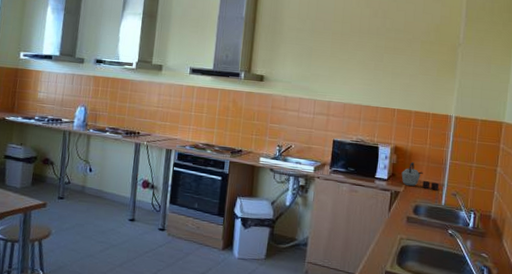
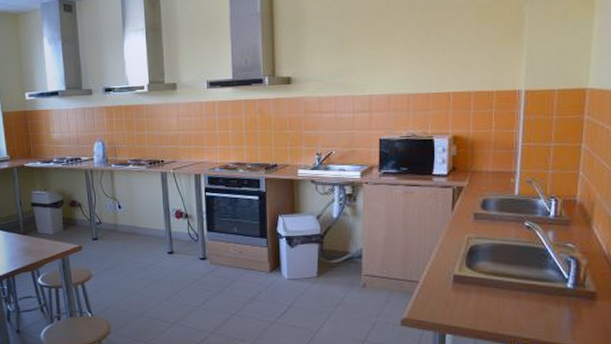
kettle: present [401,161,440,191] -> none [463,150,511,180]

